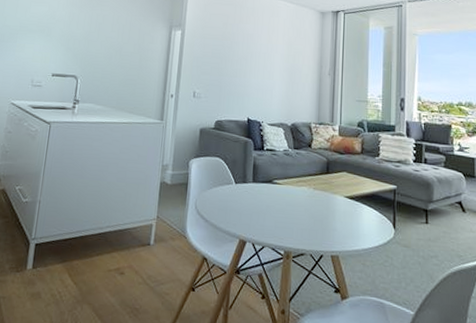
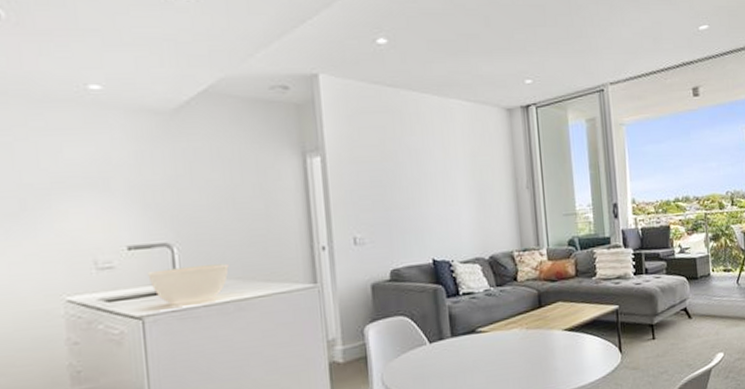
soup bowl: none [59,92,109,120] -> present [147,263,229,306]

